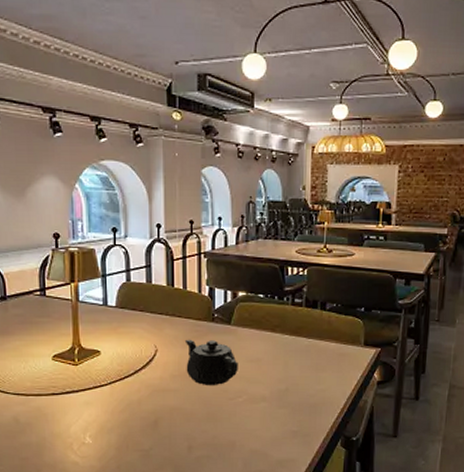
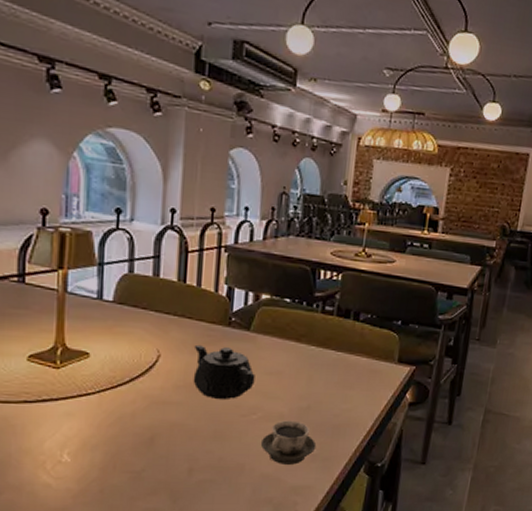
cup: none [247,402,297,441] -> present [260,420,317,465]

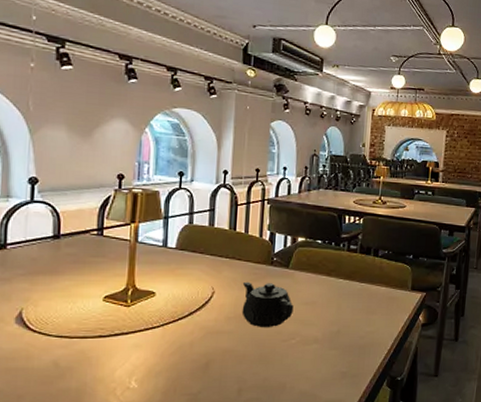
cup: present [260,420,317,465] -> none [299,343,346,382]

